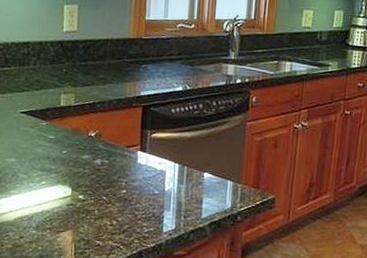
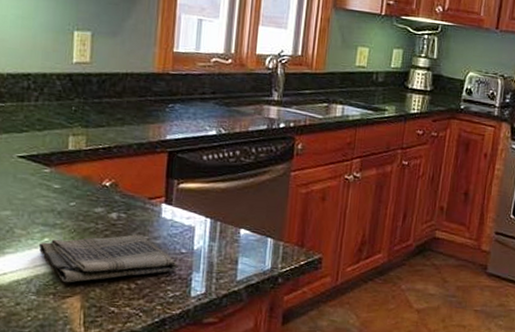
dish towel: none [37,177,152,220] -> present [38,233,178,283]

